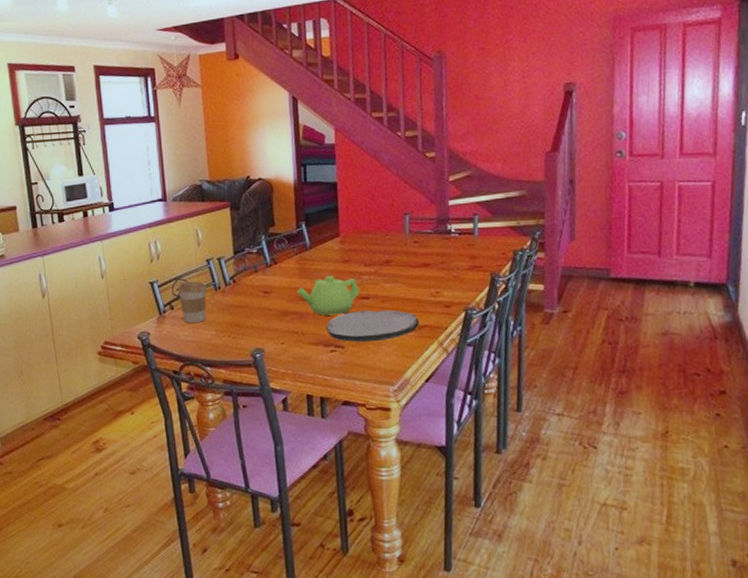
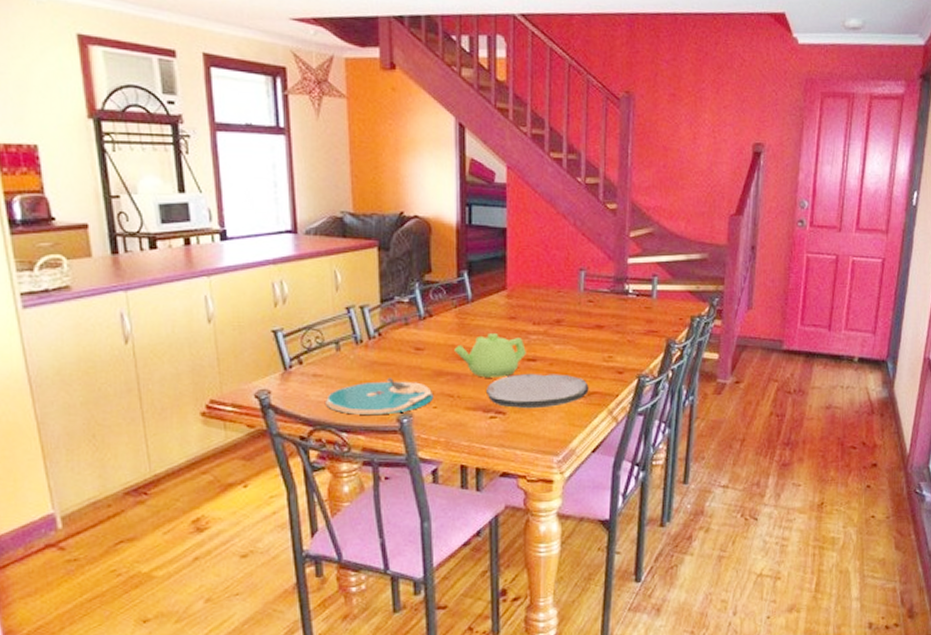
coffee cup: present [177,281,207,323] -> none [308,332,345,381]
plate: none [192,318,281,351] -> present [324,378,434,415]

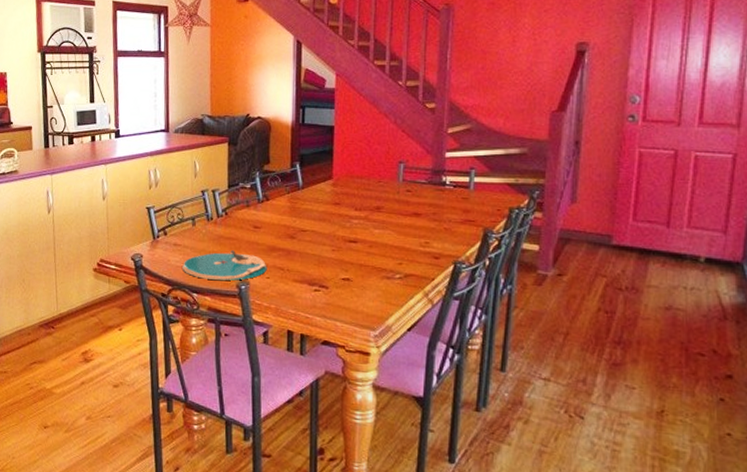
teapot: present [454,332,526,378] -> none [286,216,348,256]
plate: present [486,374,589,409] -> none [312,254,406,286]

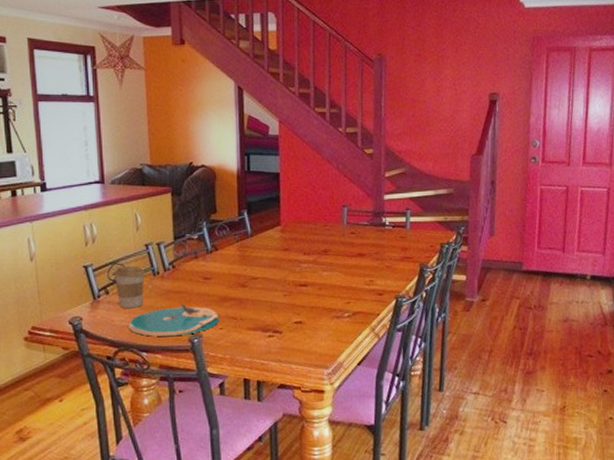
coffee cup: none [172,210,200,250] -> present [114,266,145,308]

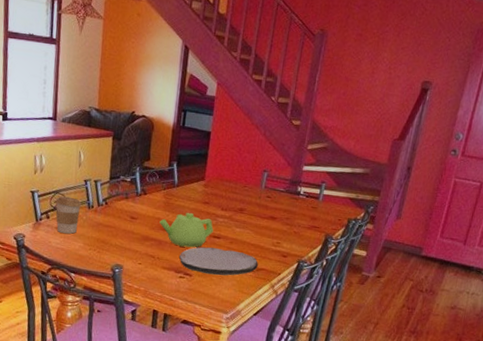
plate: present [127,304,220,337] -> none [61,237,140,264]
teapot: none [237,262,298,302] -> present [159,212,214,248]
plate: none [265,297,353,328] -> present [179,247,258,276]

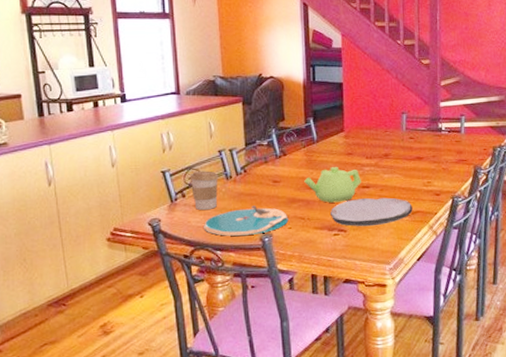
plate: none [61,237,140,264] -> present [203,205,289,236]

